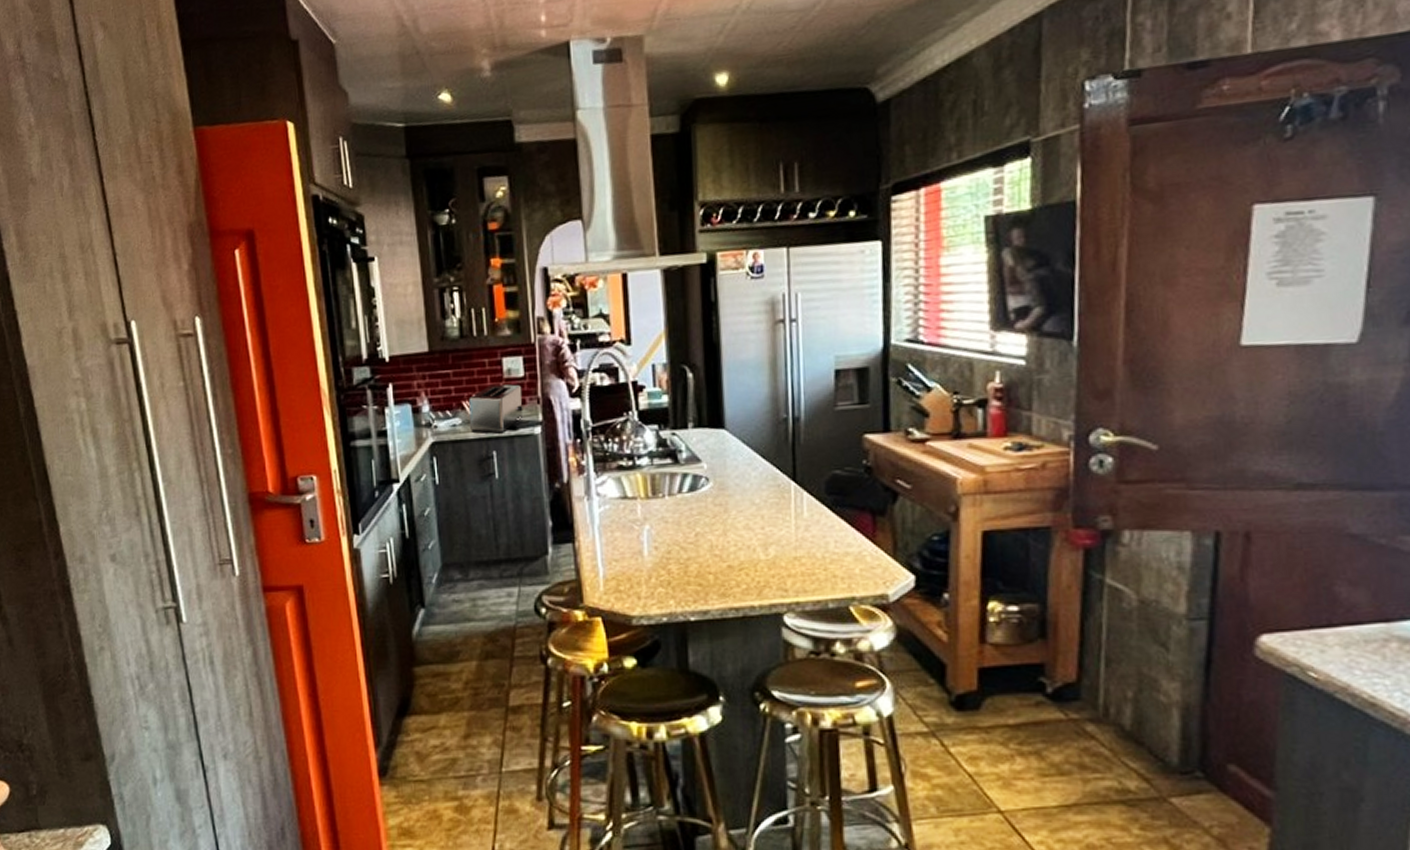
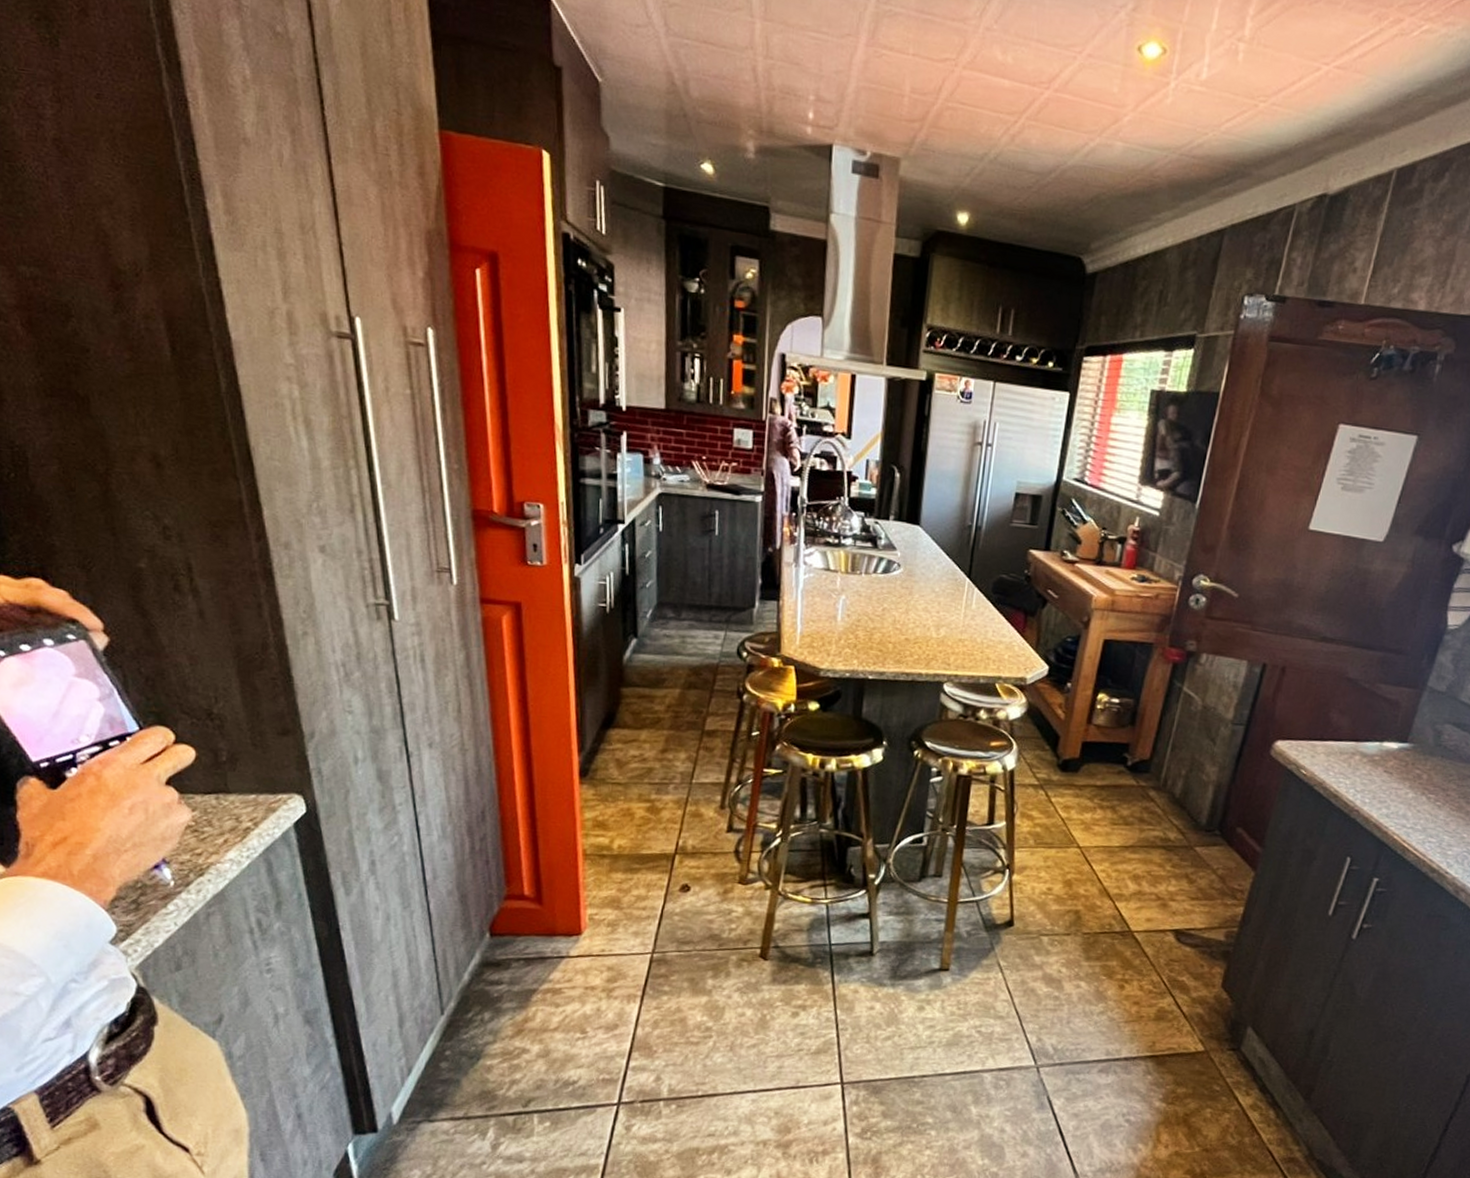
toaster: present [469,384,523,434] -> none [697,450,749,496]

